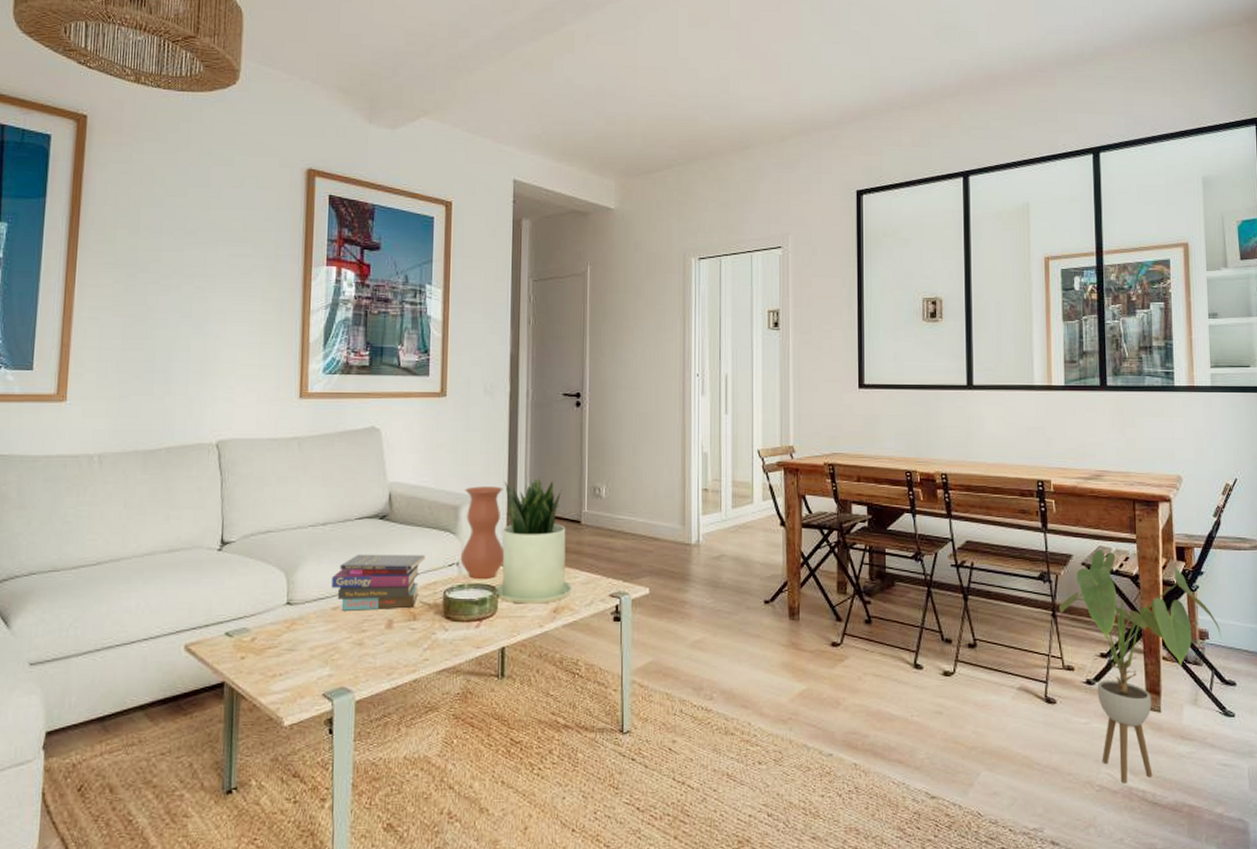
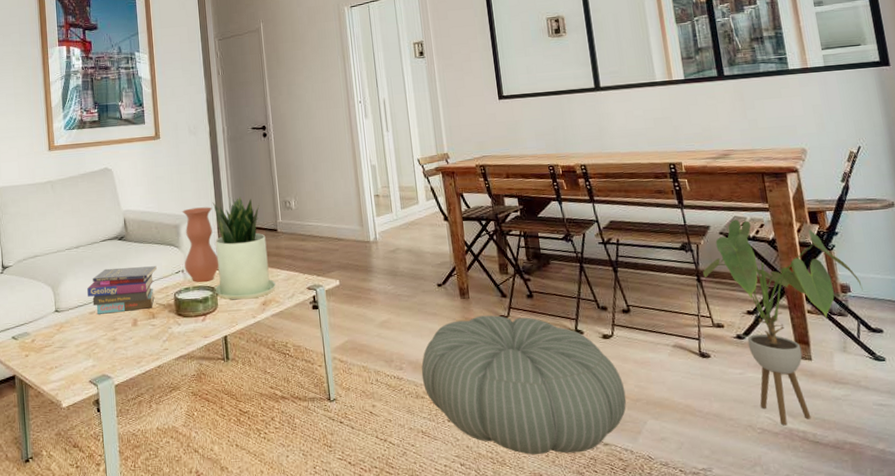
pouf: none [734,641,961,807] -> present [421,315,627,455]

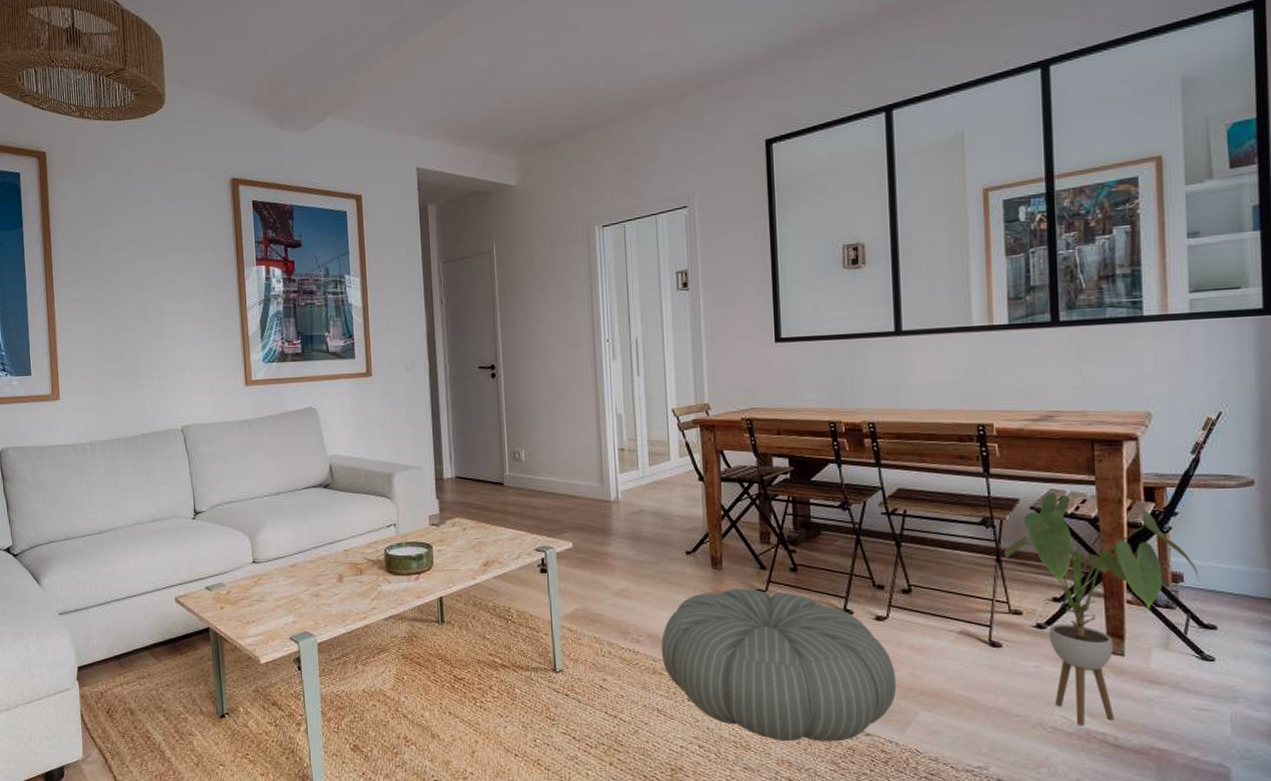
books: present [87,266,157,314] -> none [288,518,366,568]
vase: present [182,207,219,283] -> none [395,455,435,539]
planter: present [212,196,276,300] -> none [429,444,500,559]

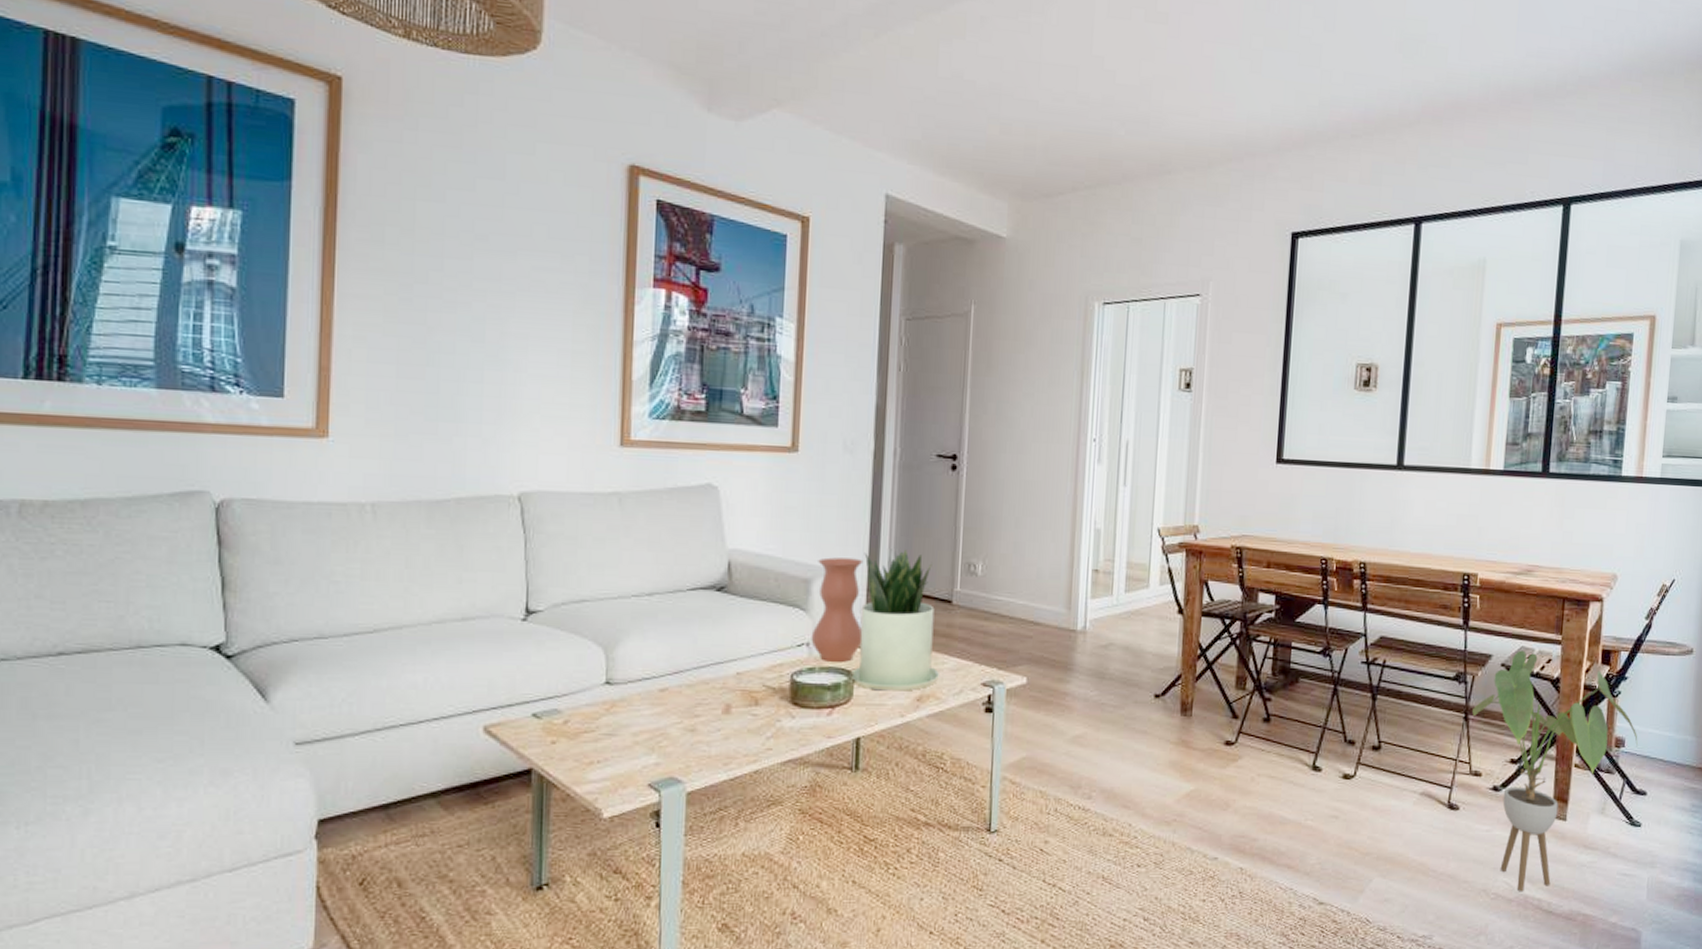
vase: none [395,455,435,539] -> present [811,557,864,663]
planter: none [429,444,500,559] -> present [850,549,939,691]
pouf: present [661,588,897,742] -> none [1114,739,1356,912]

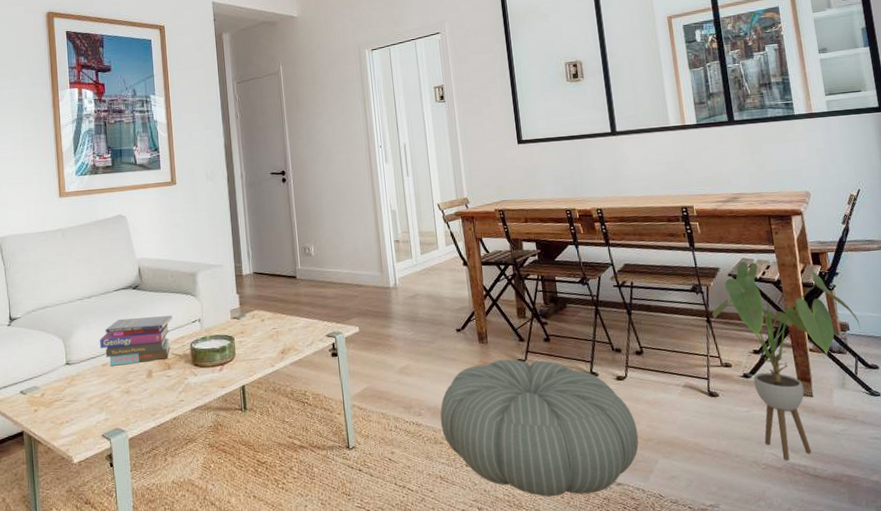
books: none [659,629,770,693] -> present [100,315,173,366]
vase: present [811,557,864,663] -> none [199,254,236,332]
planter: present [850,549,939,691] -> none [230,243,295,349]
pouf: none [1114,739,1356,912] -> present [440,359,639,497]

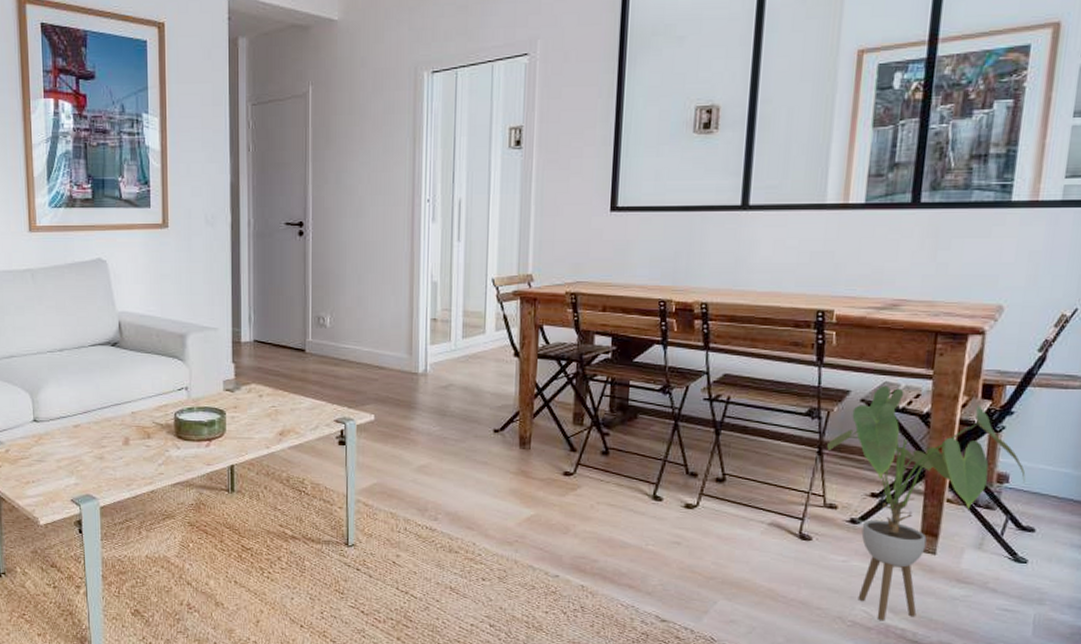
books: present [100,315,173,366] -> none [72,378,156,429]
pouf: present [440,359,639,497] -> none [459,469,699,627]

